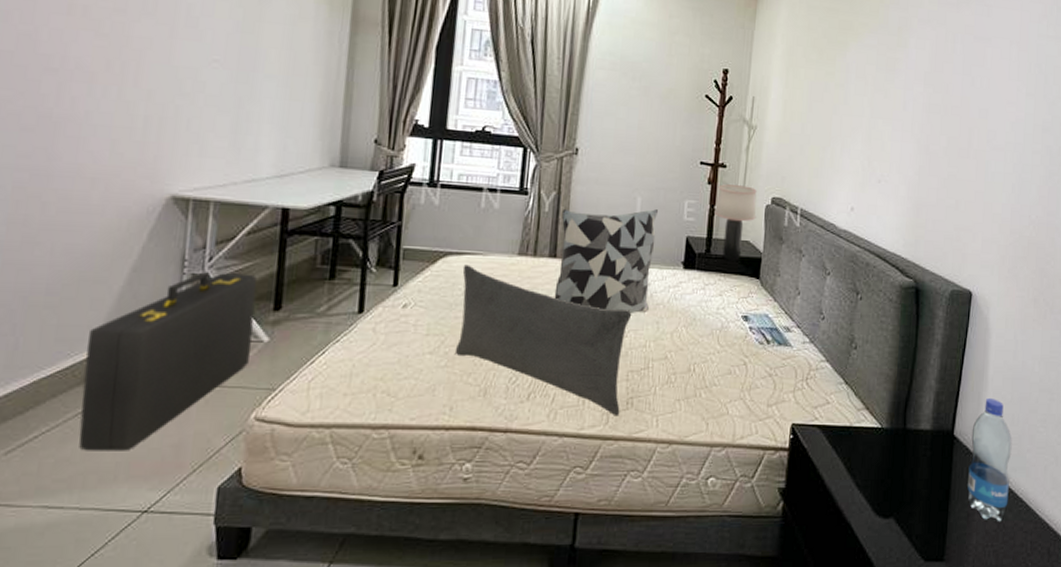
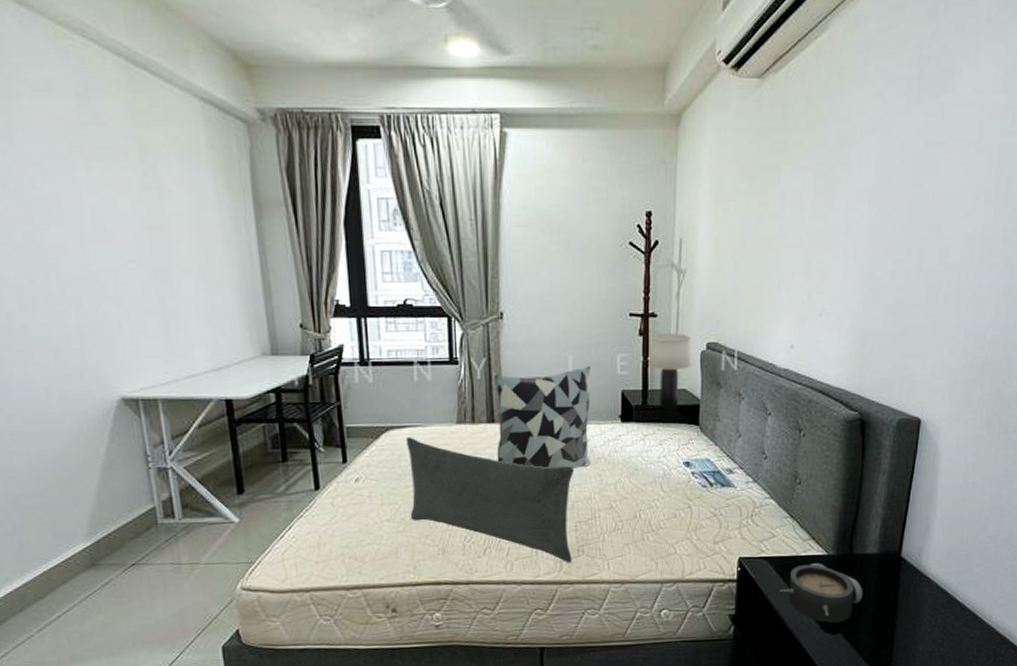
briefcase: present [79,271,257,451] -> none [79,463,225,625]
alarm clock: none [832,436,916,506] -> present [780,563,863,623]
bottle: present [967,399,1012,521] -> none [914,520,961,630]

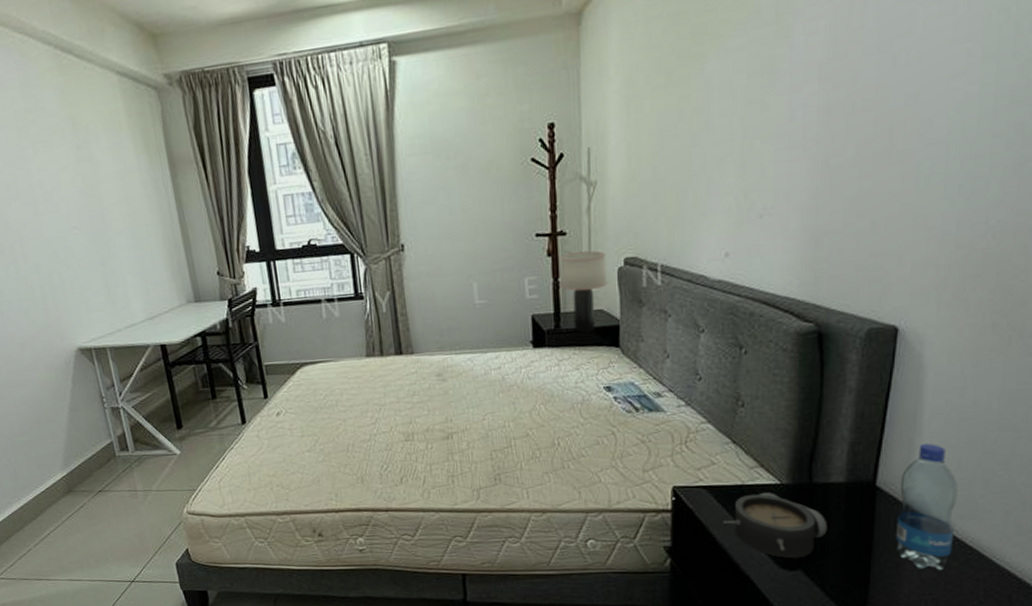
pillow: present [405,437,573,563] -> none [319,371,489,492]
pillow: present [494,366,591,469] -> none [399,292,502,398]
bottle: none [914,520,961,630] -> present [896,443,958,570]

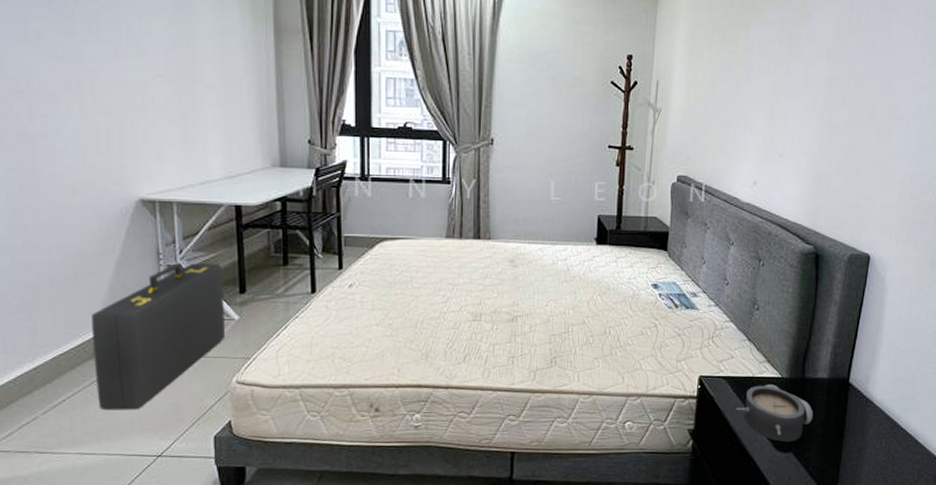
briefcase: none [57,402,171,542] -> present [90,262,225,411]
table lamp: present [559,250,608,334] -> none [623,165,663,236]
bottle: present [896,443,958,570] -> none [860,350,904,454]

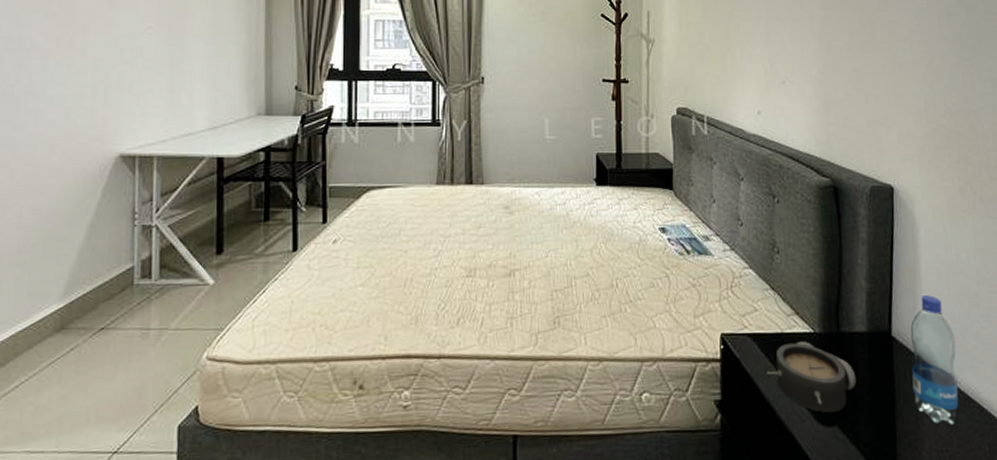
briefcase: present [90,262,225,411] -> none [53,221,200,398]
bottle: none [860,350,904,454] -> present [910,295,959,424]

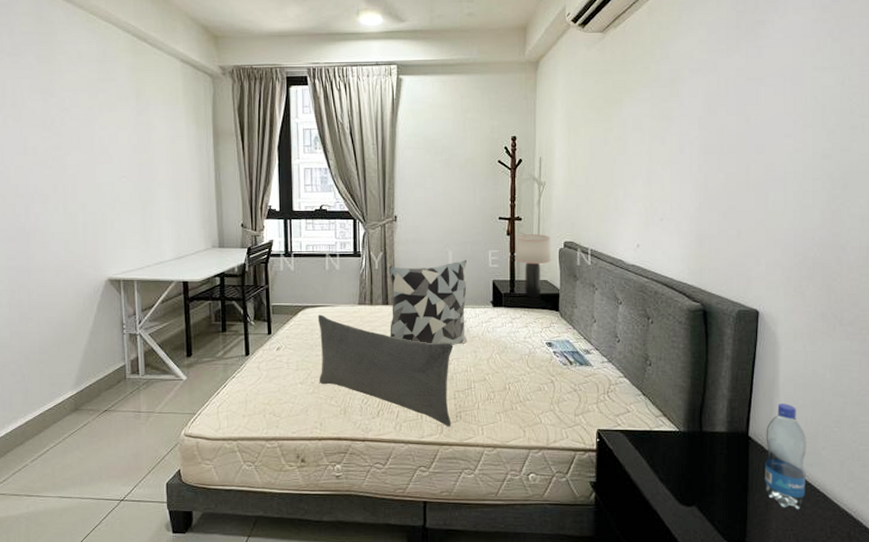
pillow: none [384,197,549,337] -> present [317,314,453,427]
pillow: none [474,130,566,233] -> present [389,260,467,345]
table lamp: none [621,99,663,174] -> present [515,234,552,298]
alarm clock: present [767,342,857,413] -> none [636,438,714,496]

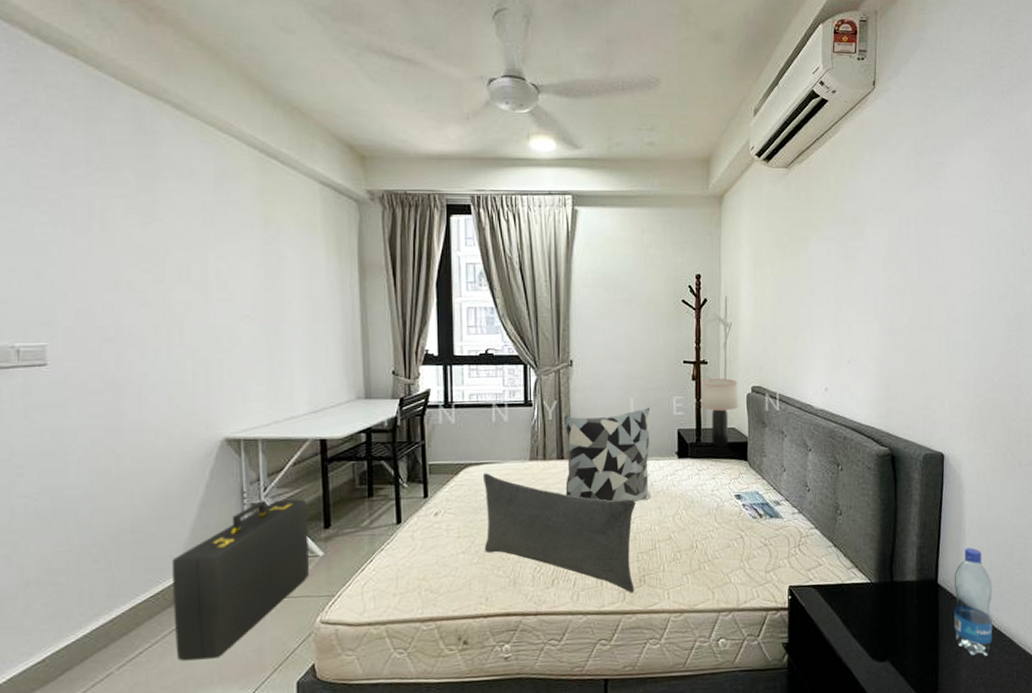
briefcase: none [69,331,175,459] -> present [171,499,309,661]

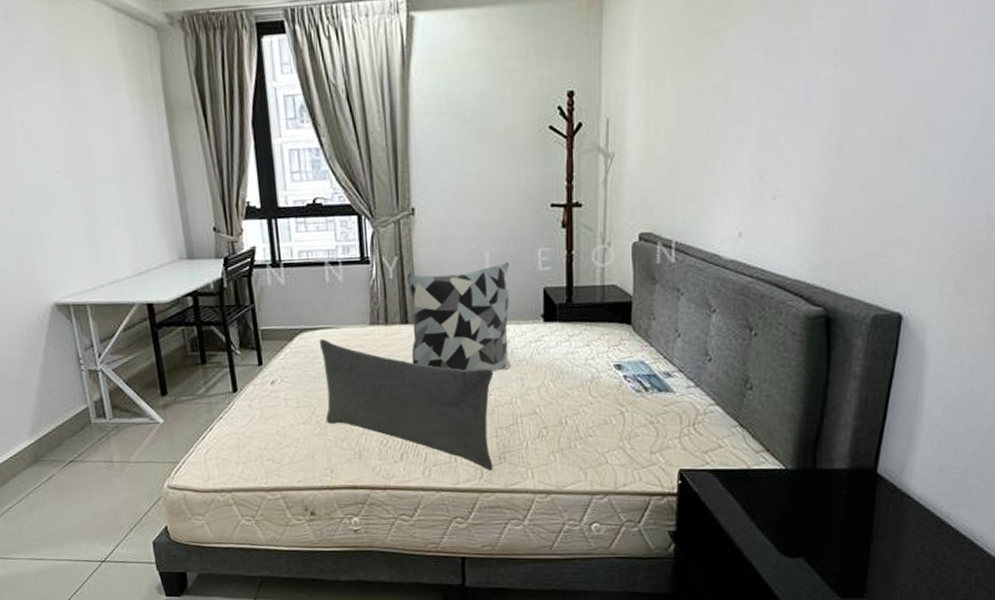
briefcase: present [171,499,309,661] -> none [24,366,152,517]
table lamp: present [701,378,739,447] -> none [573,224,622,309]
bottle: present [954,548,993,656] -> none [894,432,954,559]

